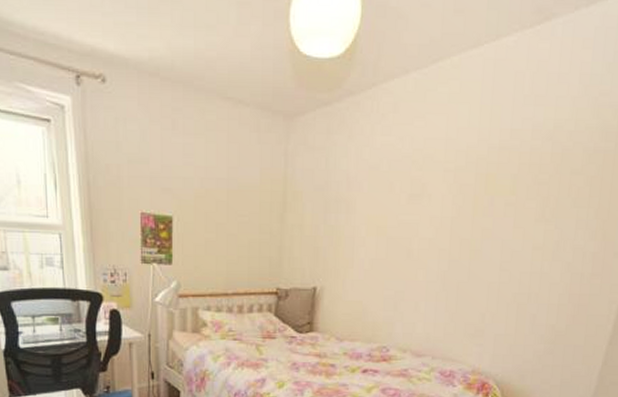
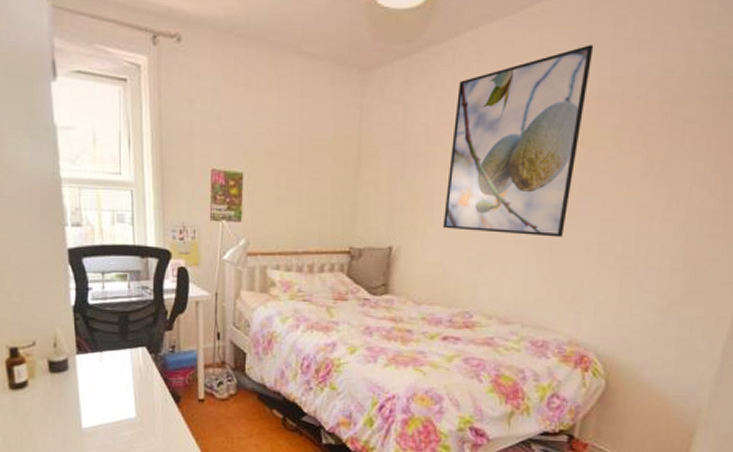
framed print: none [363,99,496,277] -> present [443,45,594,237]

